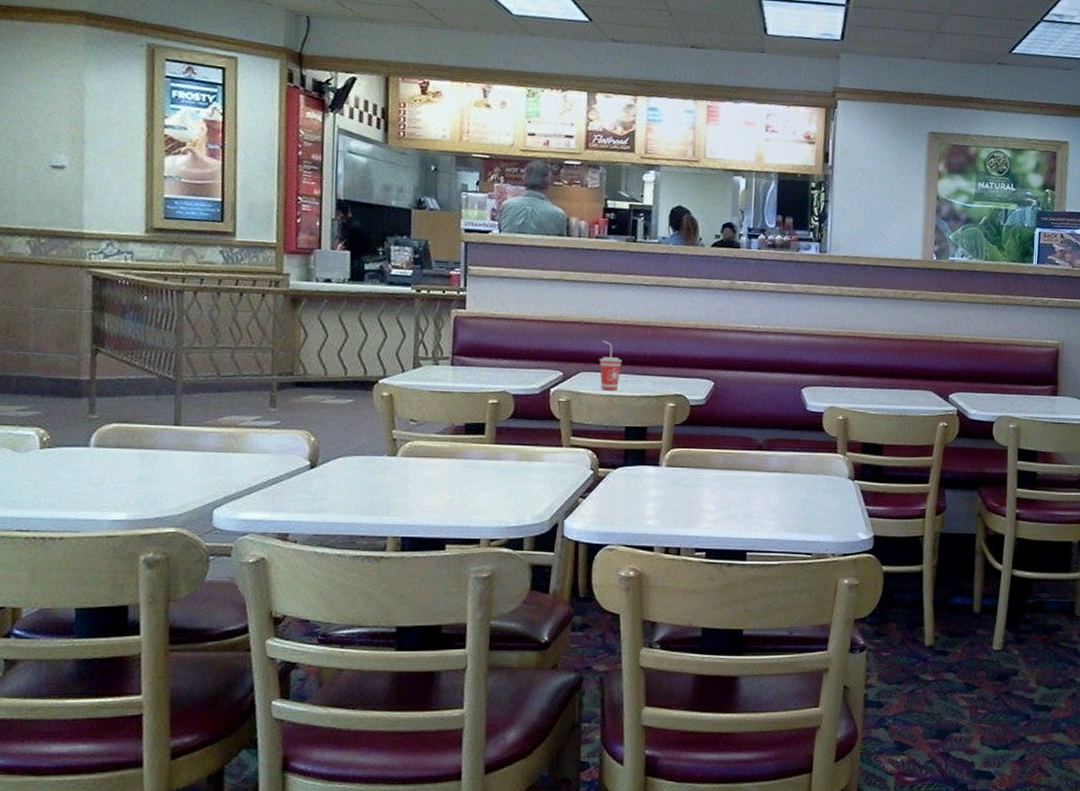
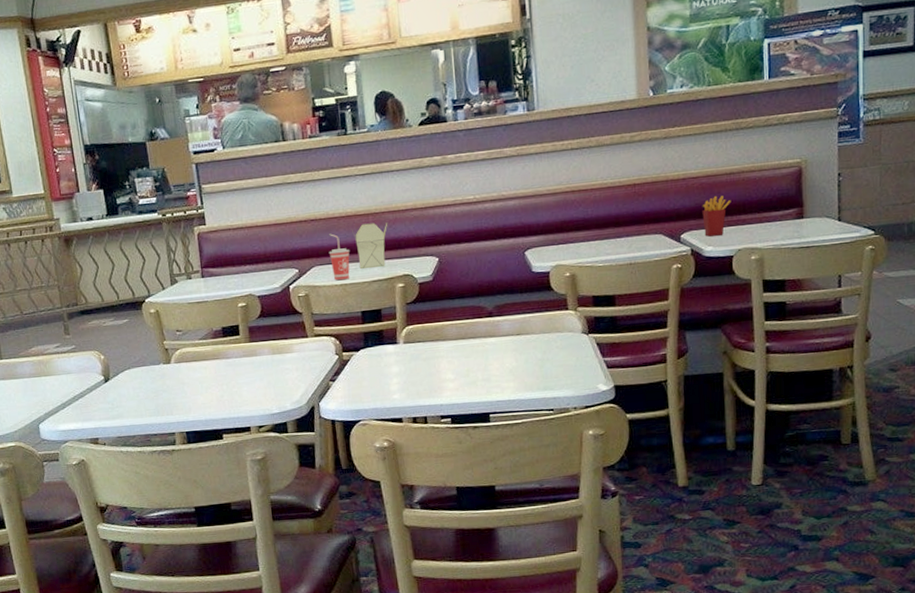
takeout container: none [627,335,667,384] -> present [352,222,388,270]
french fries: none [970,362,997,402] -> present [702,195,731,238]

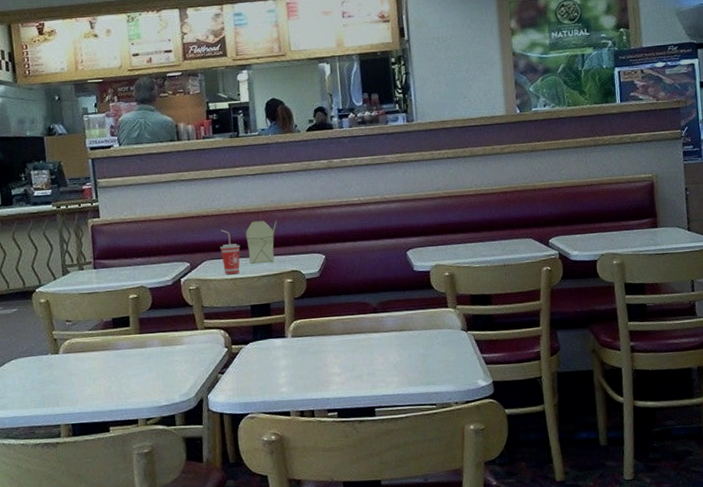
french fries: present [702,195,731,238] -> none [567,204,593,243]

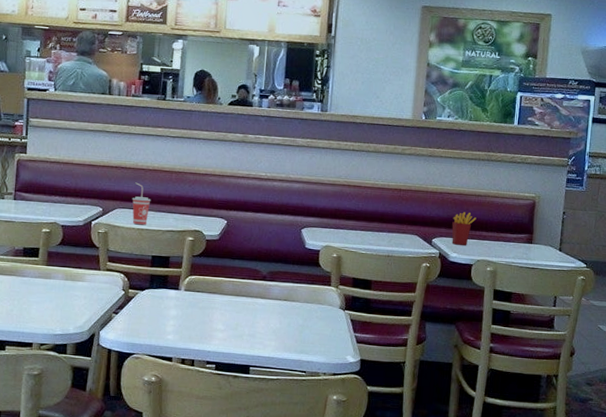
takeout container: present [243,220,277,265] -> none [156,179,189,220]
french fries: none [567,204,593,243] -> present [452,211,477,247]

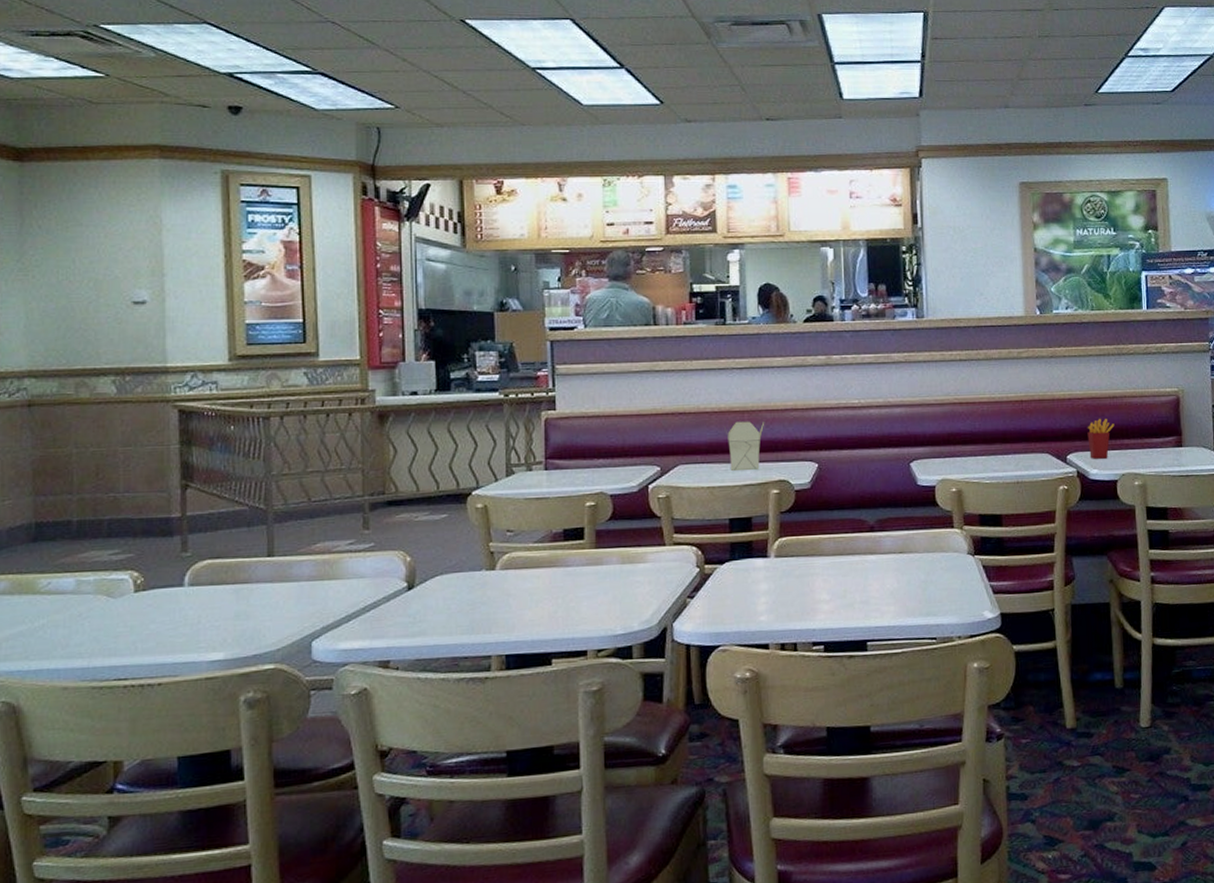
beverage cup: present [132,182,151,225] -> none [696,430,721,483]
takeout container: none [156,179,189,220] -> present [725,421,765,472]

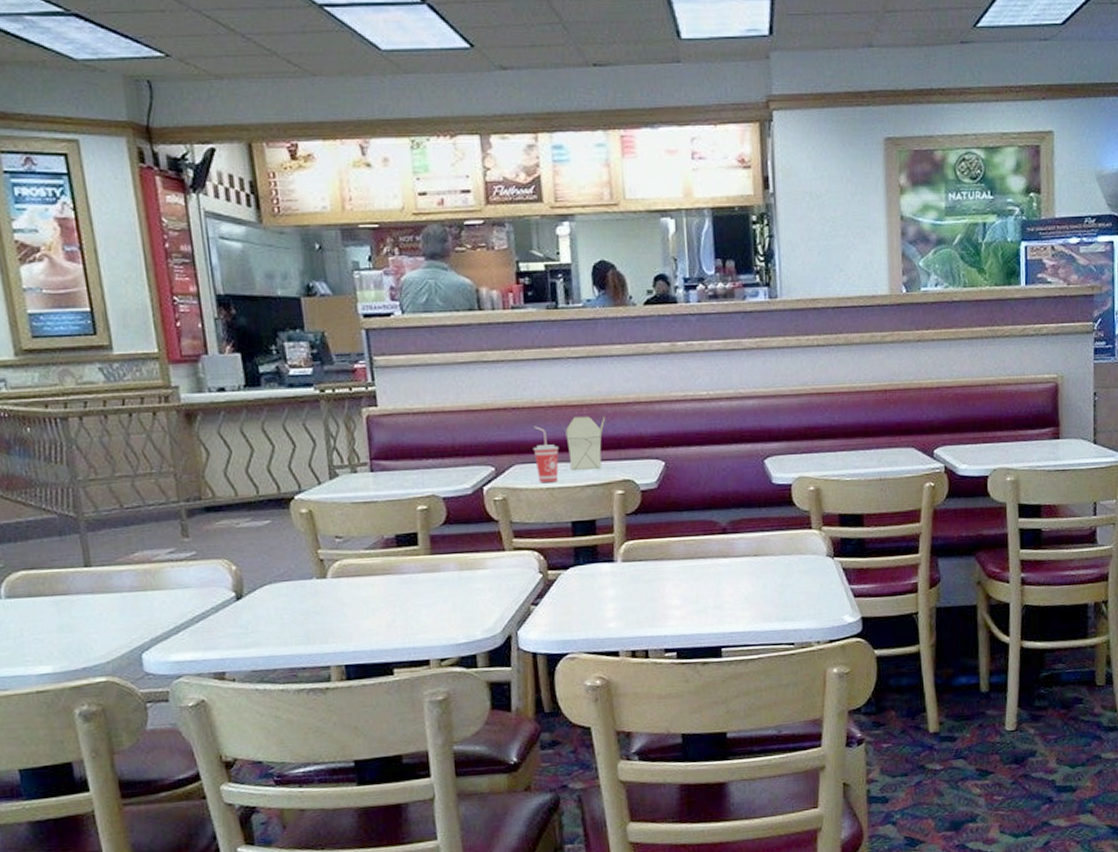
beverage cup: none [696,430,721,483] -> present [533,426,559,483]
french fries: present [1087,418,1115,460] -> none [956,408,987,455]

